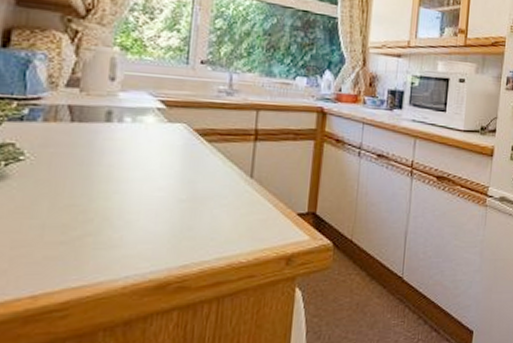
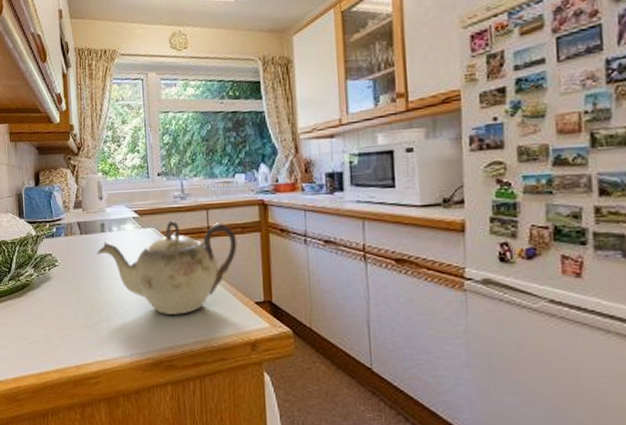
teapot: none [93,117,288,227] -> present [97,220,238,315]

